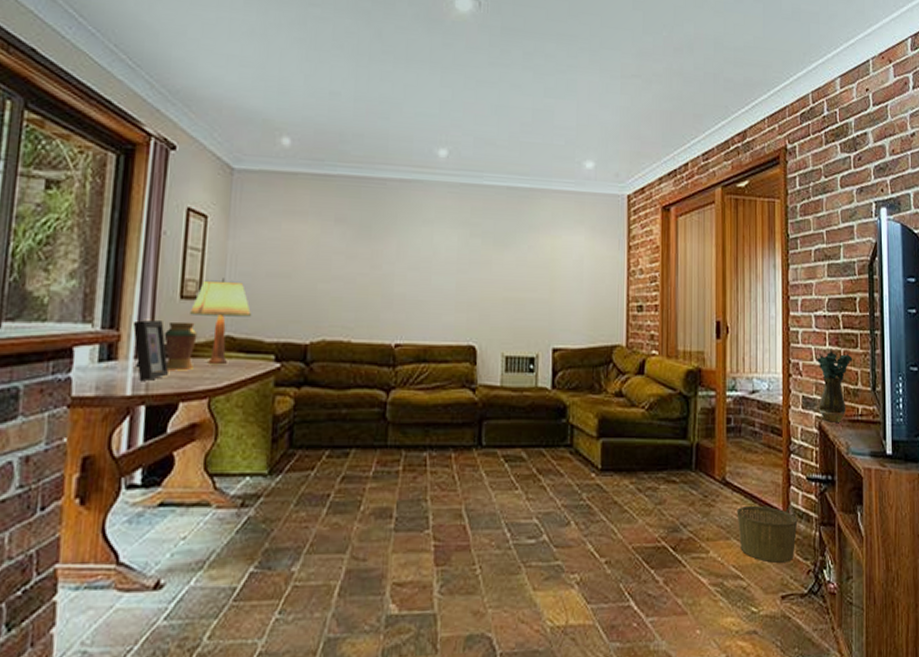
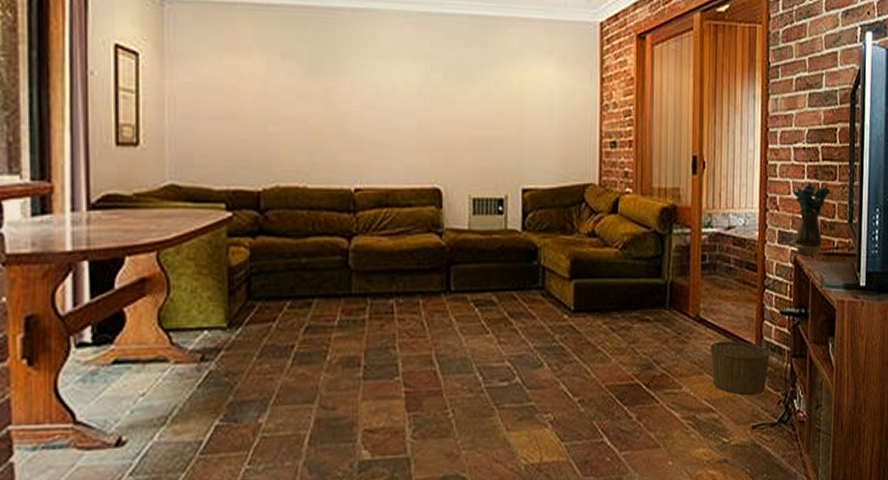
picture frame: present [132,320,169,382] -> none [65,170,110,236]
decorative vase: present [164,321,198,369] -> none [101,170,139,222]
table lamp: present [190,277,252,365] -> none [129,121,198,216]

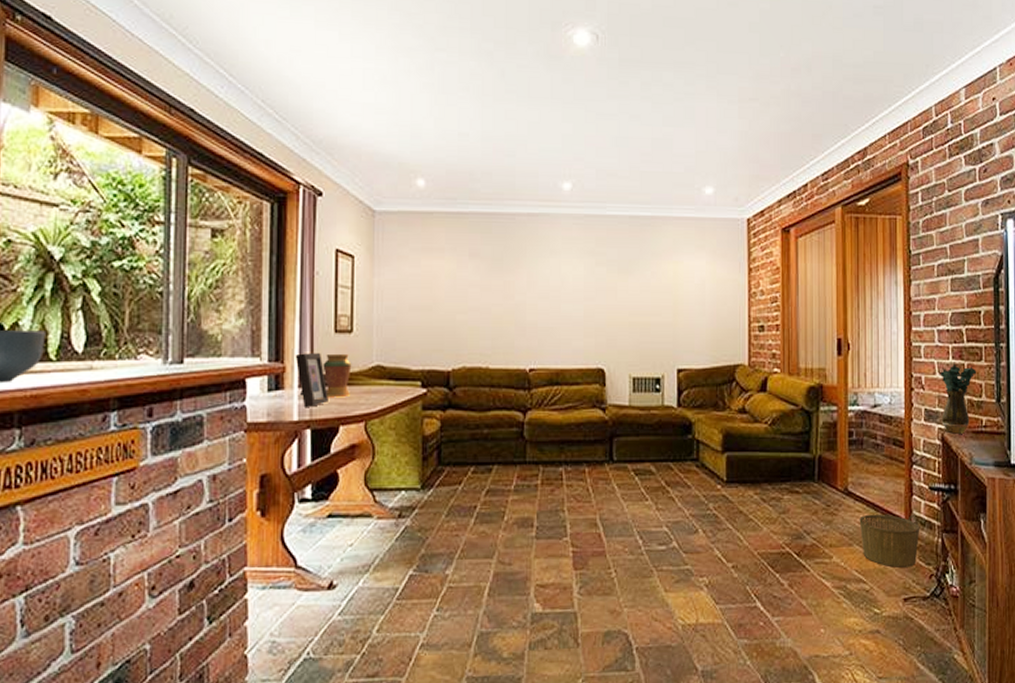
picture frame: none [65,170,110,236] -> present [295,353,328,408]
decorative vase: none [101,170,139,222] -> present [322,353,352,396]

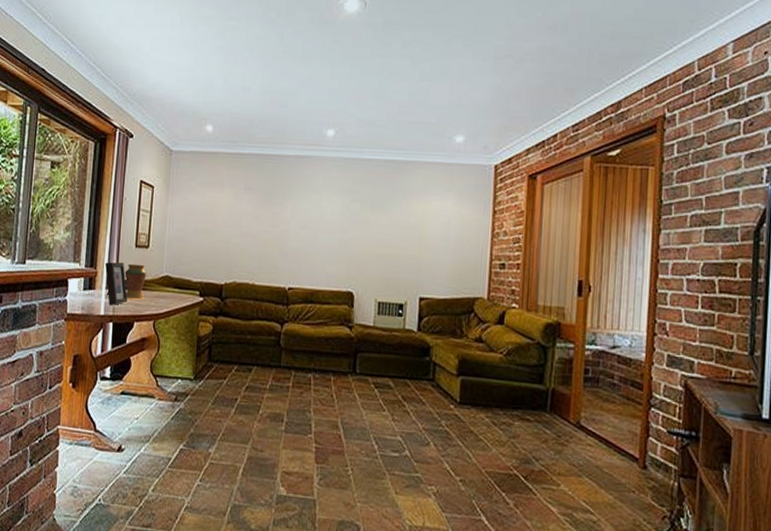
basket: present [859,513,920,568] -> none [590,449,655,506]
vase: present [940,362,977,434] -> none [685,311,729,383]

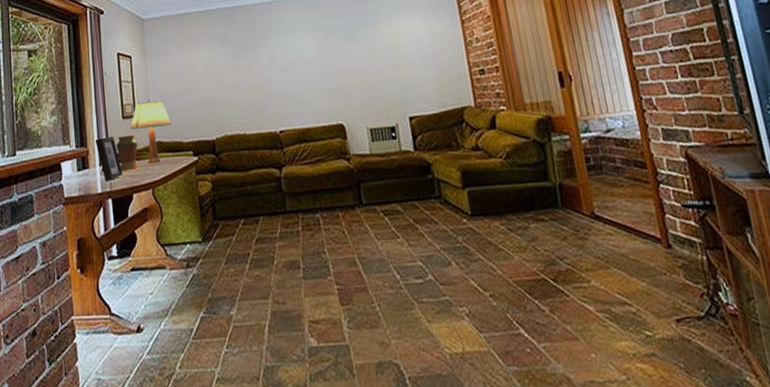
table lamp: none [142,232,184,297] -> present [130,99,173,165]

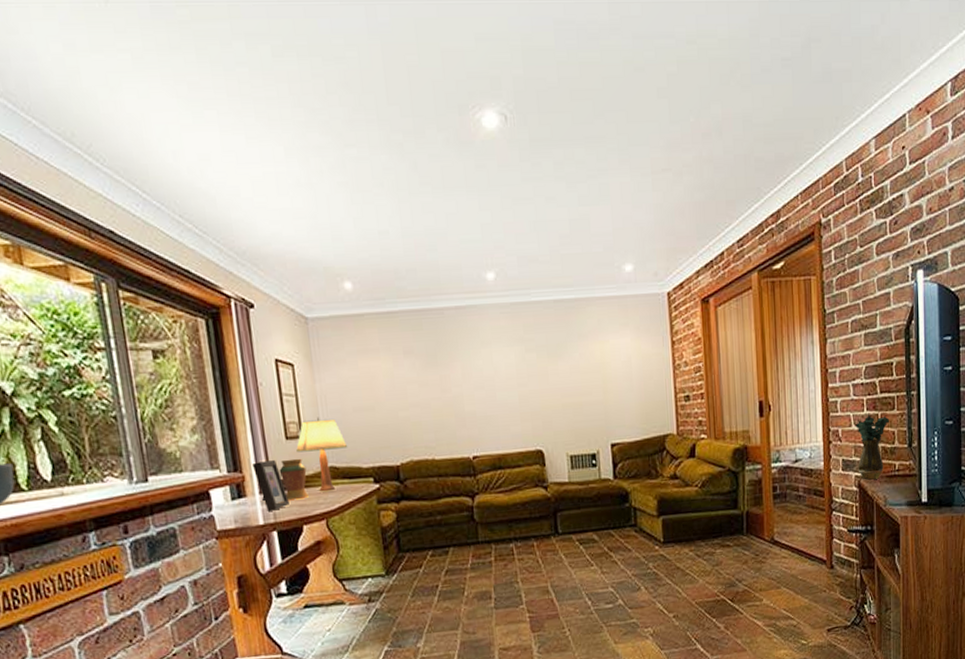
vase: none [671,80,714,150] -> present [855,413,890,480]

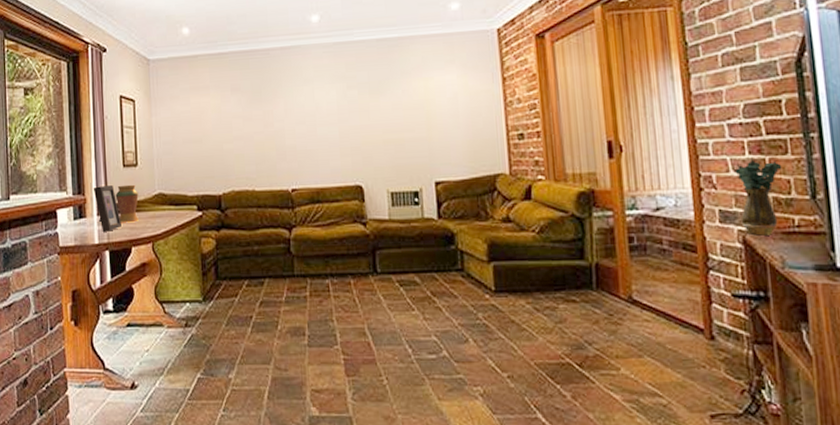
table lamp: present [296,417,348,493] -> none [131,147,176,217]

